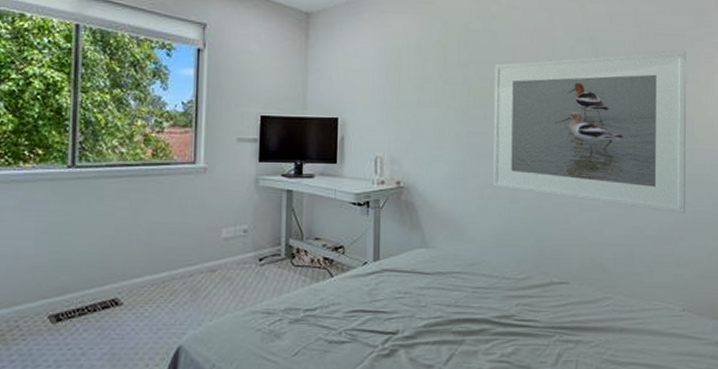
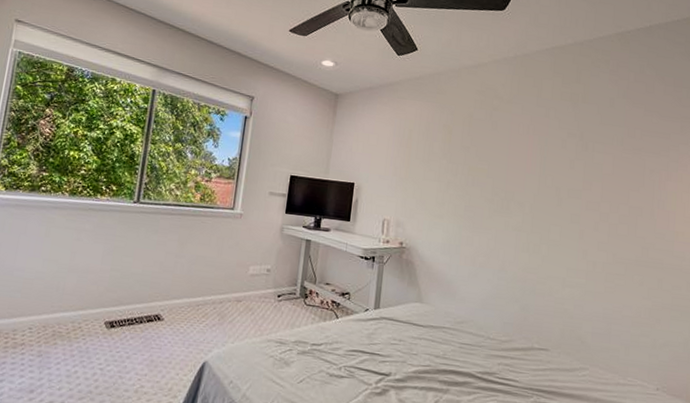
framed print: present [493,50,686,213] -> none [485,149,671,299]

